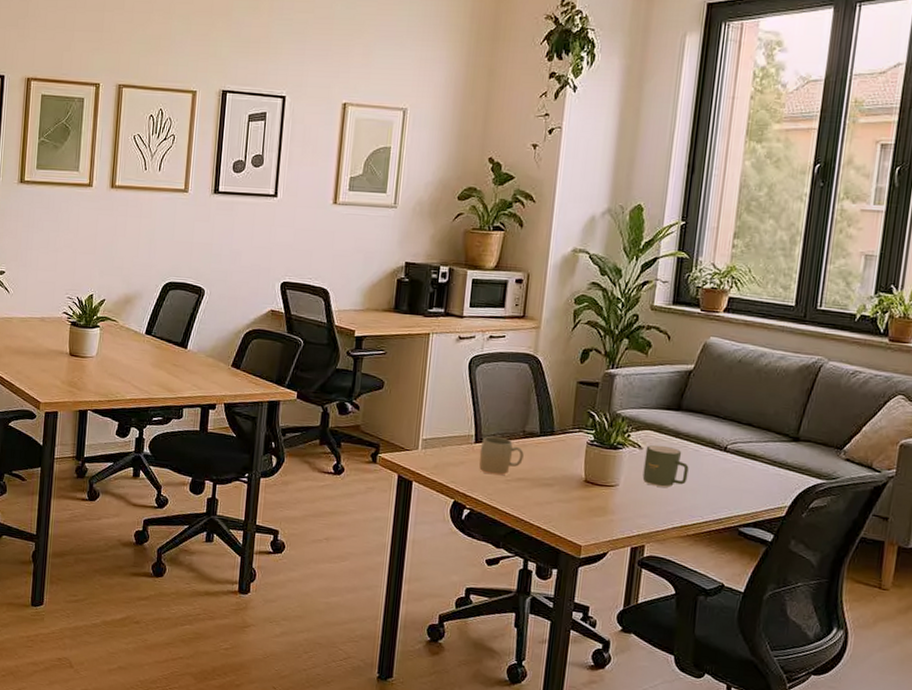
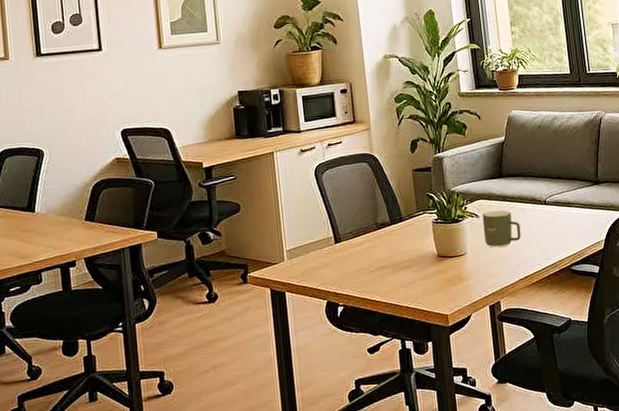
mug: present [479,436,524,476] -> none [340,233,381,270]

